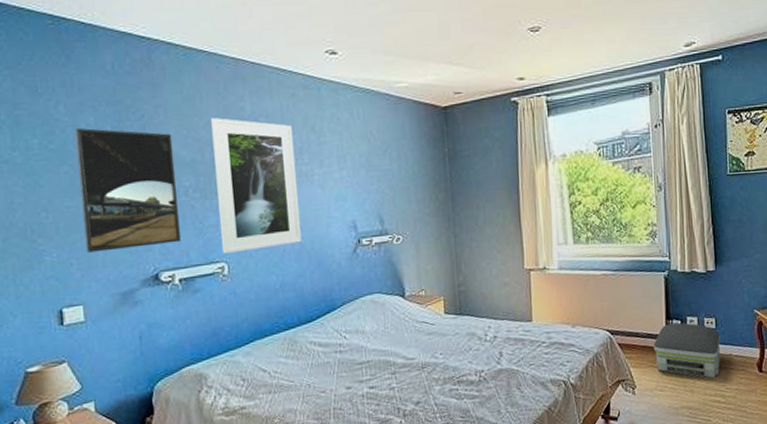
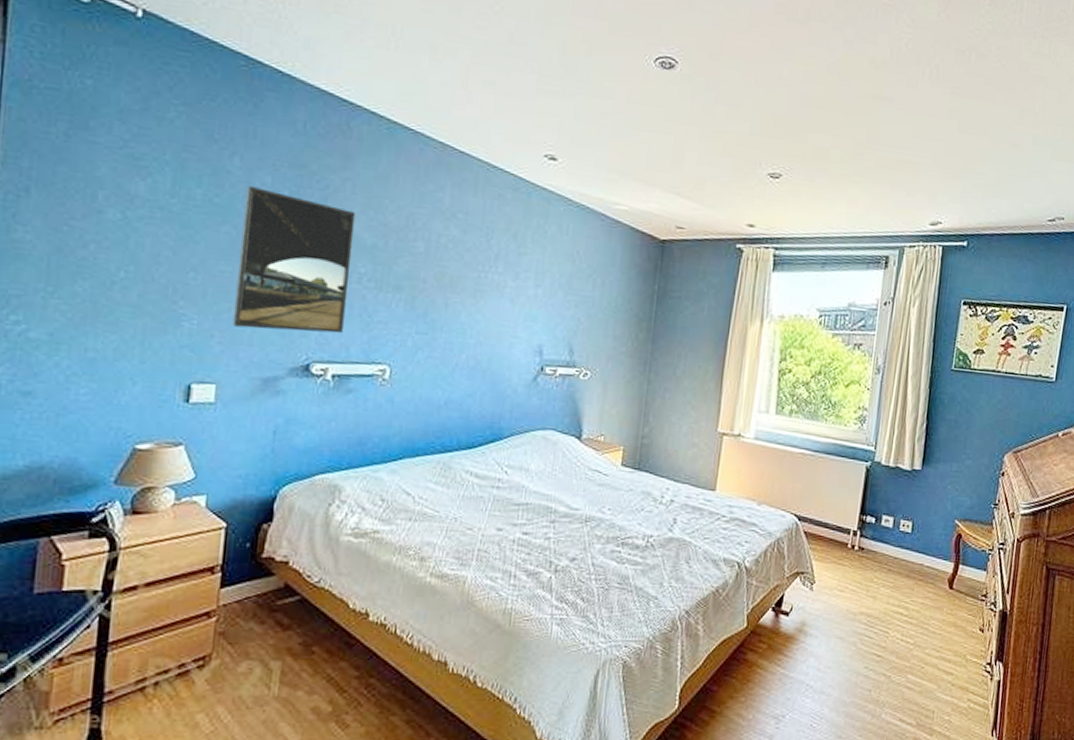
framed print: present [211,118,302,254] -> none [386,203,493,359]
air purifier: present [653,322,720,379] -> none [840,519,915,587]

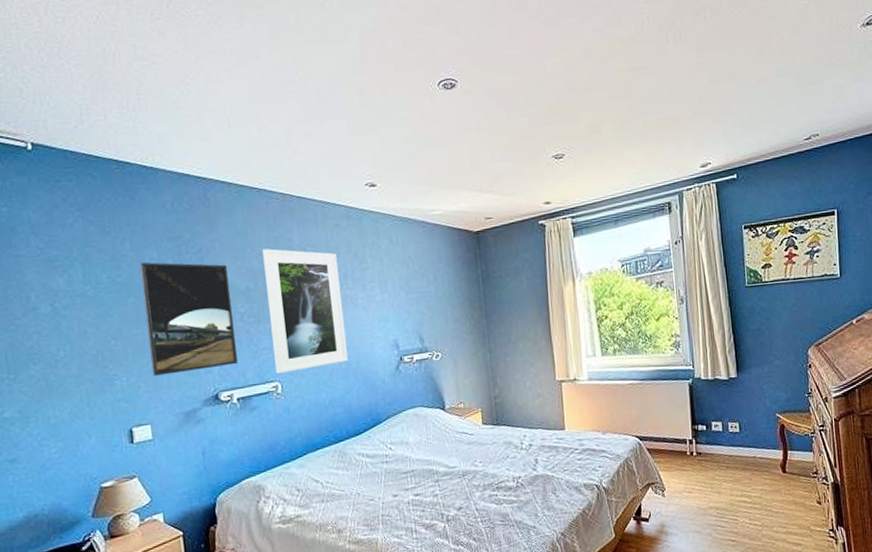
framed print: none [386,203,493,359] -> present [262,248,349,374]

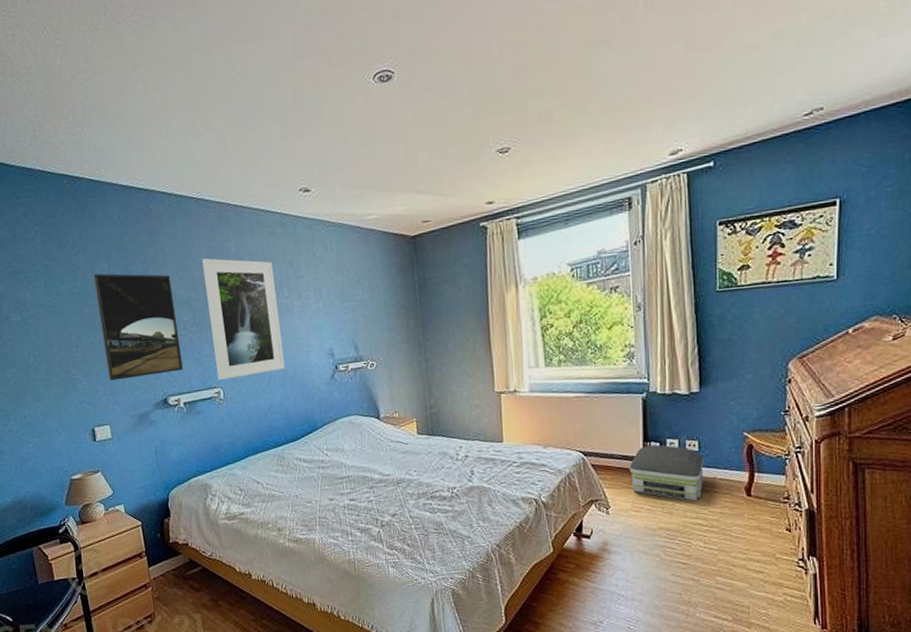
air purifier: none [680,427,745,480] -> present [629,445,704,501]

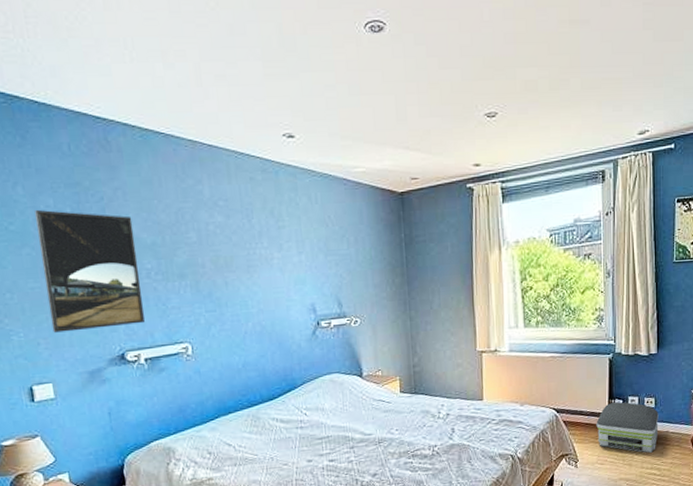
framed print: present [202,258,286,380] -> none [170,201,263,334]

